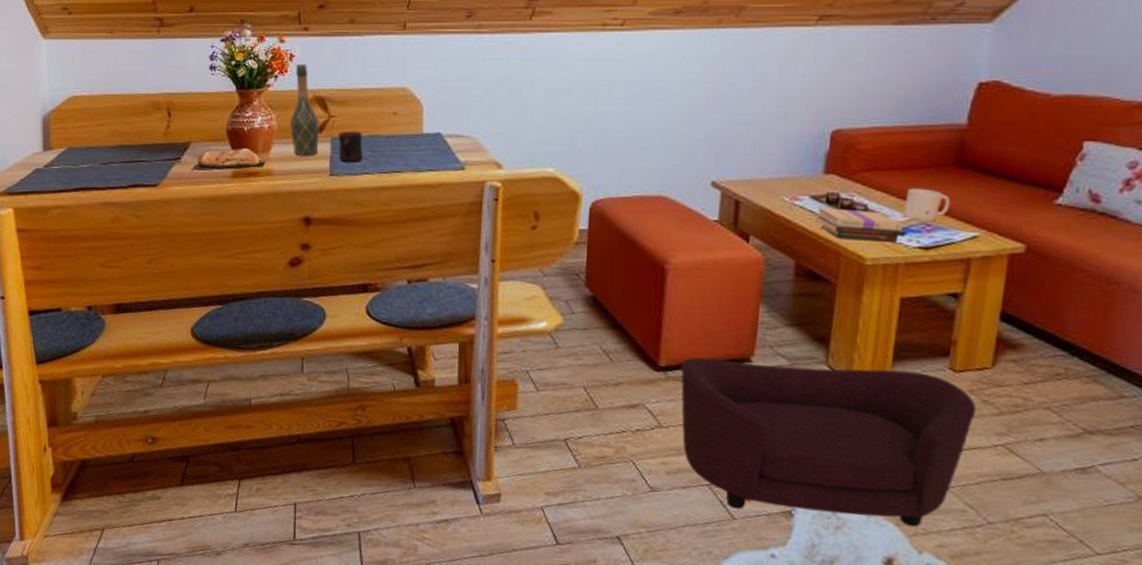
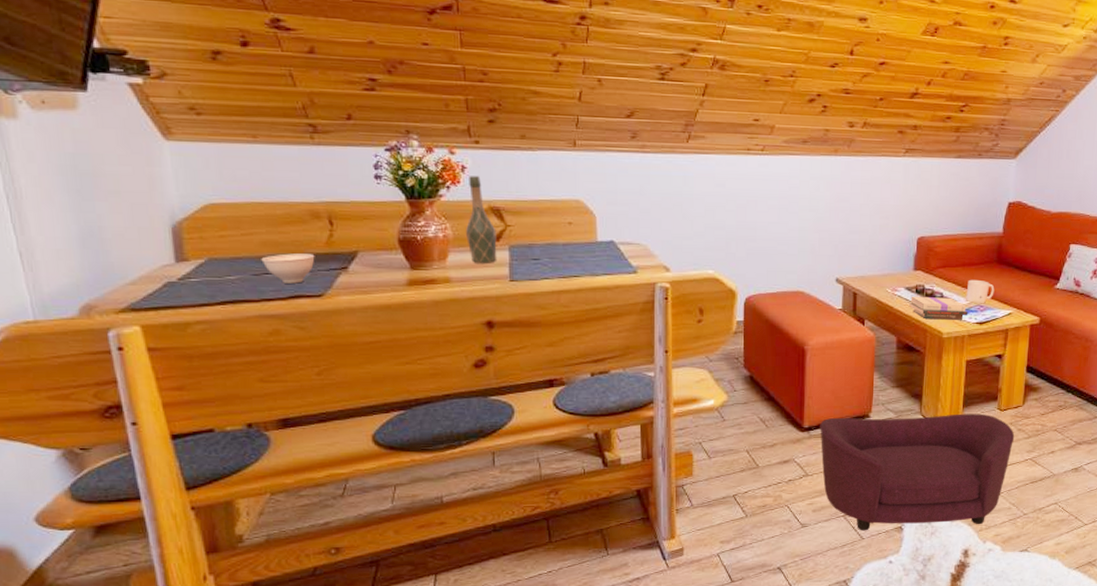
bowl: none [109,144,154,173] -> present [261,253,315,284]
bread loaf: present [191,148,266,170] -> none [360,256,443,279]
mug: present [338,131,363,162] -> none [515,239,542,268]

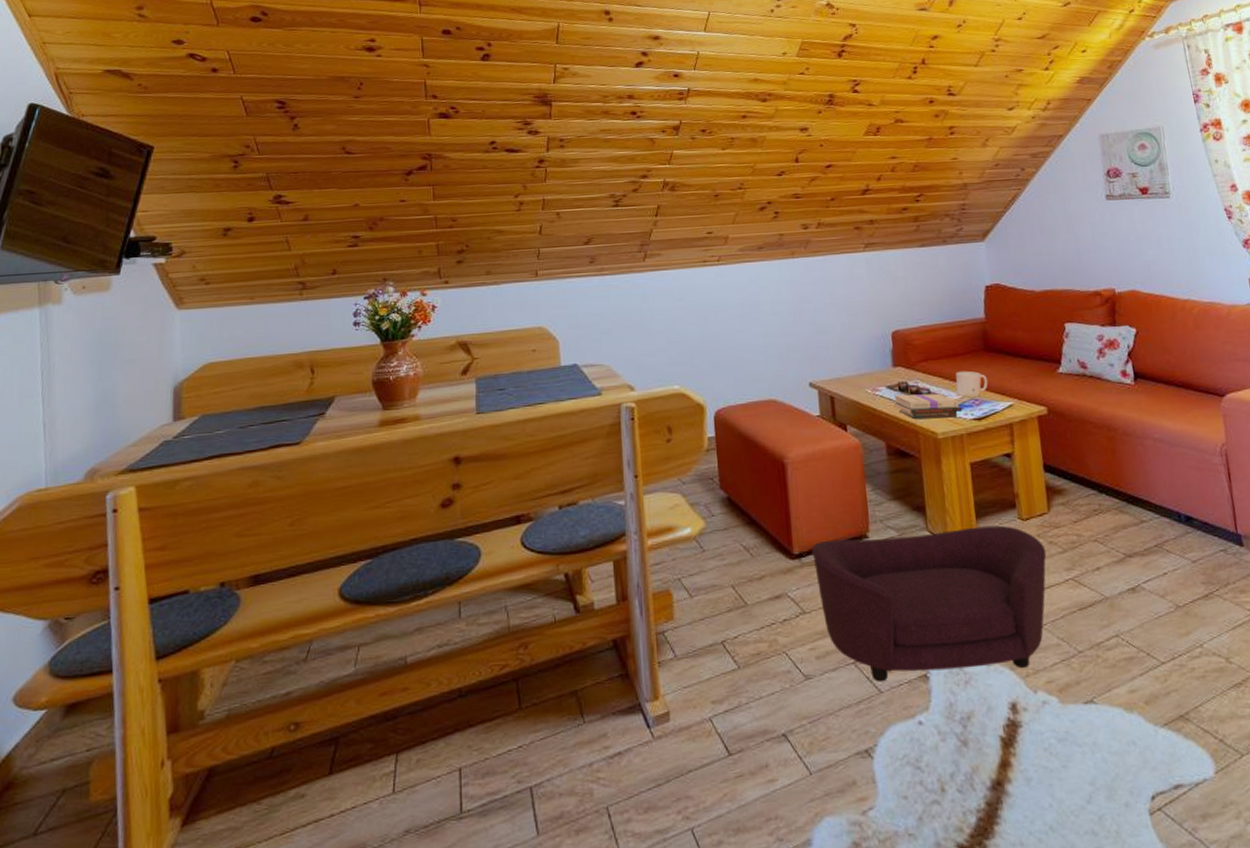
bowl: present [261,253,315,284] -> none [248,403,296,434]
wine bottle: present [465,176,497,265] -> none [434,314,464,400]

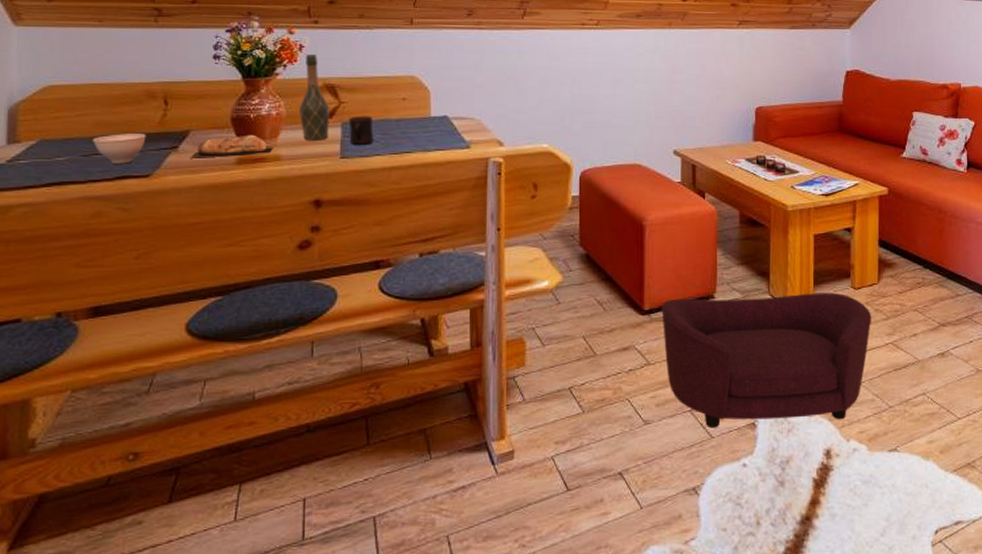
bowl: none [248,403,296,434] -> present [92,134,147,164]
bread loaf: none [336,396,413,424] -> present [190,134,273,158]
wine bottle: none [434,314,464,400] -> present [298,54,330,142]
mug: none [482,370,507,400] -> present [348,116,374,145]
books: present [893,393,962,419] -> none [751,167,812,192]
mug: present [955,370,988,398] -> none [809,149,838,175]

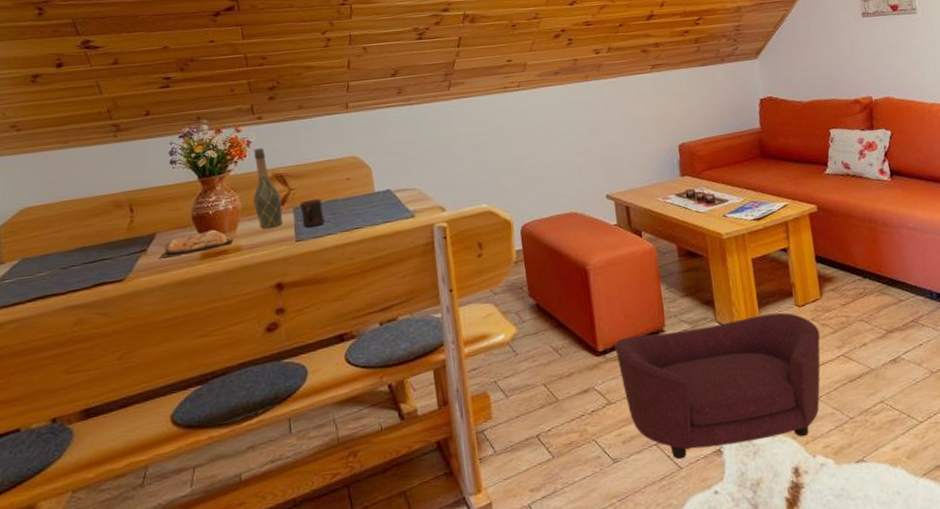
bowl: present [92,134,147,164] -> none [69,241,117,273]

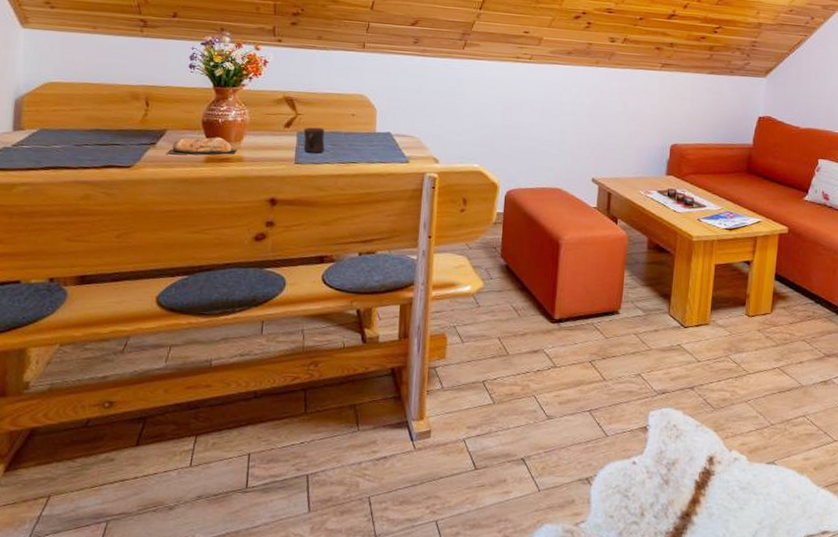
wine bottle: present [252,148,283,230] -> none [260,69,288,148]
dog bed: present [614,312,821,460] -> none [570,312,763,431]

